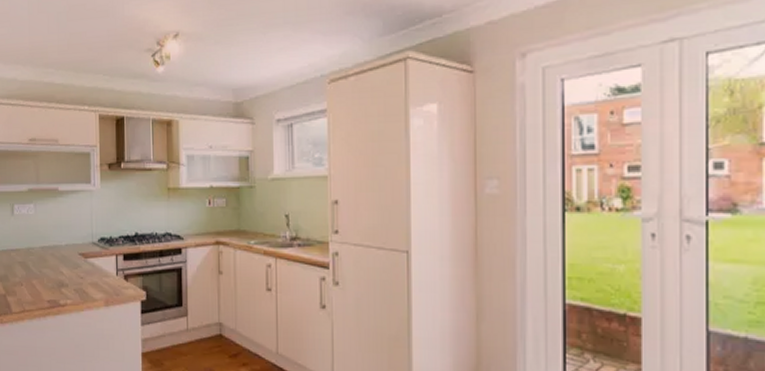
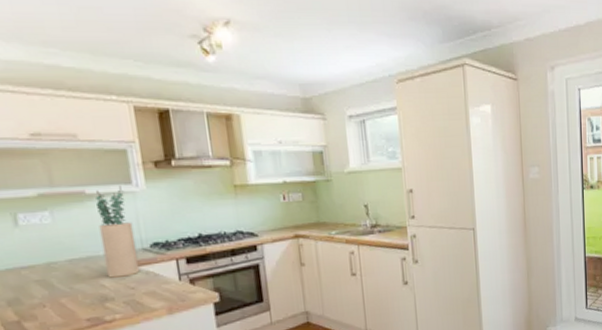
vase: none [64,185,89,268] -> present [96,186,140,279]

